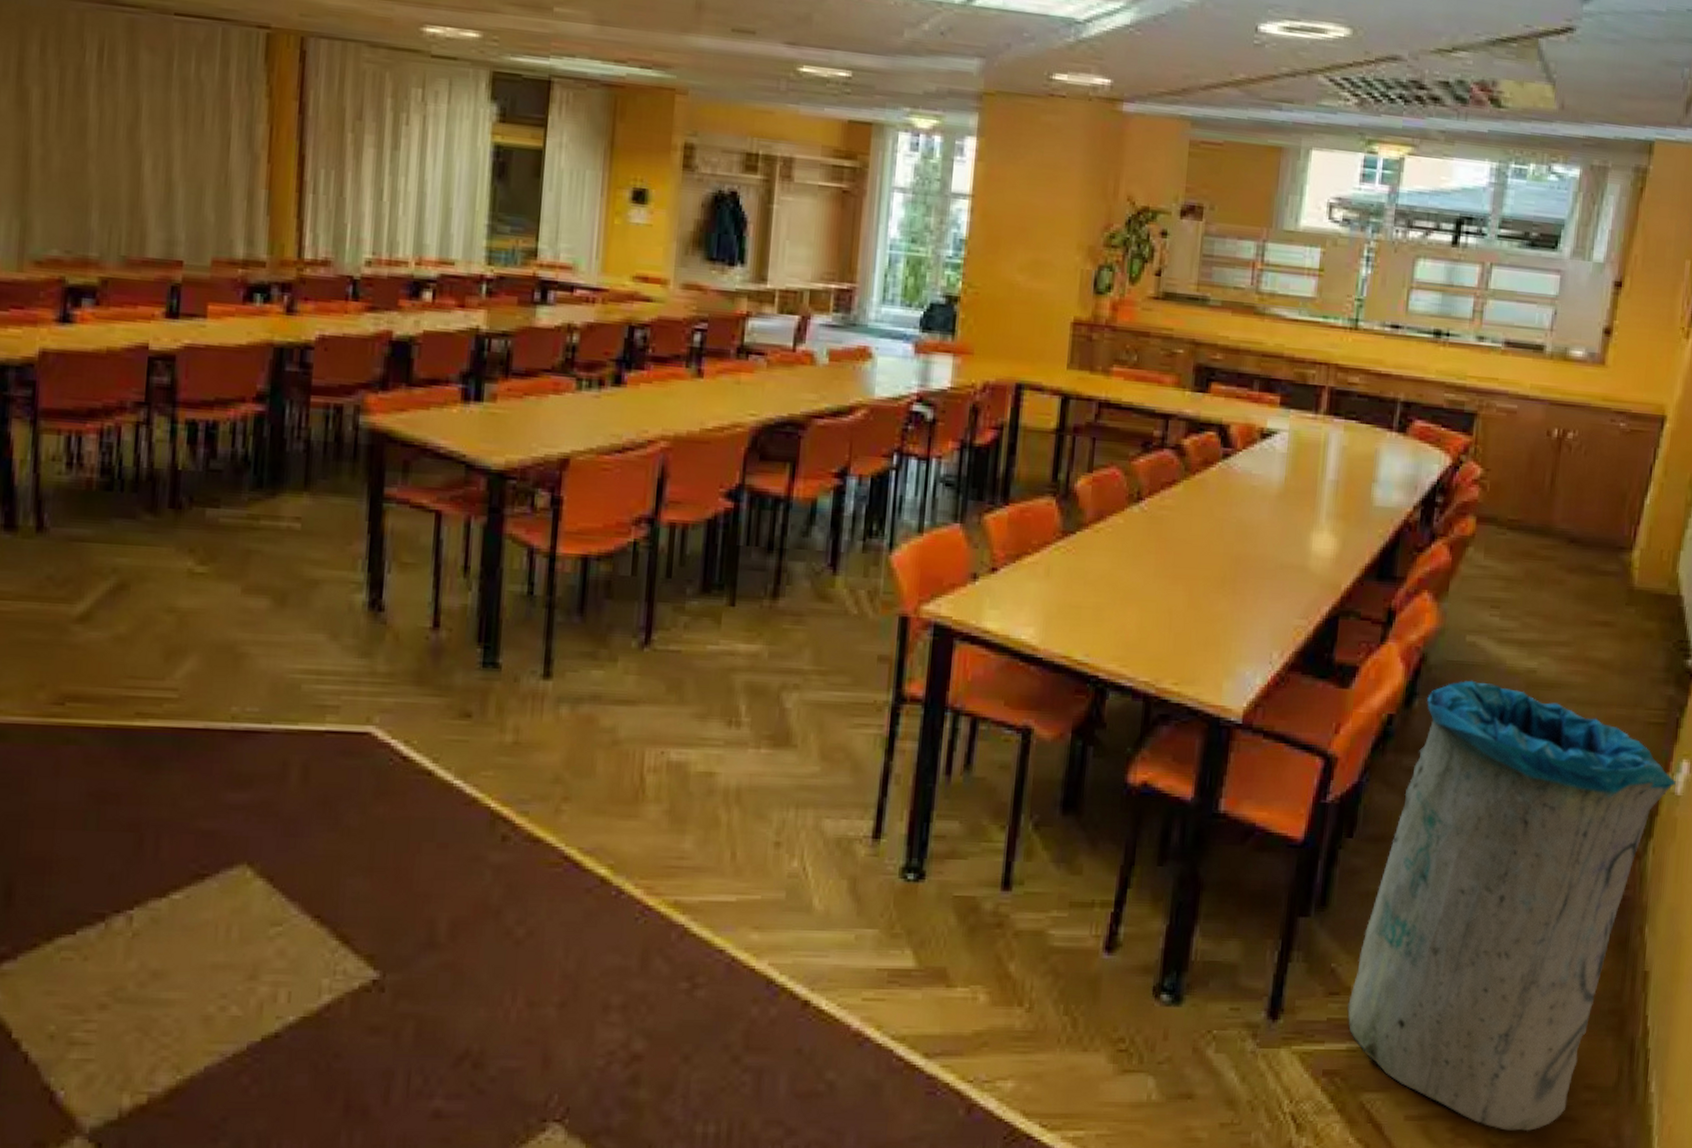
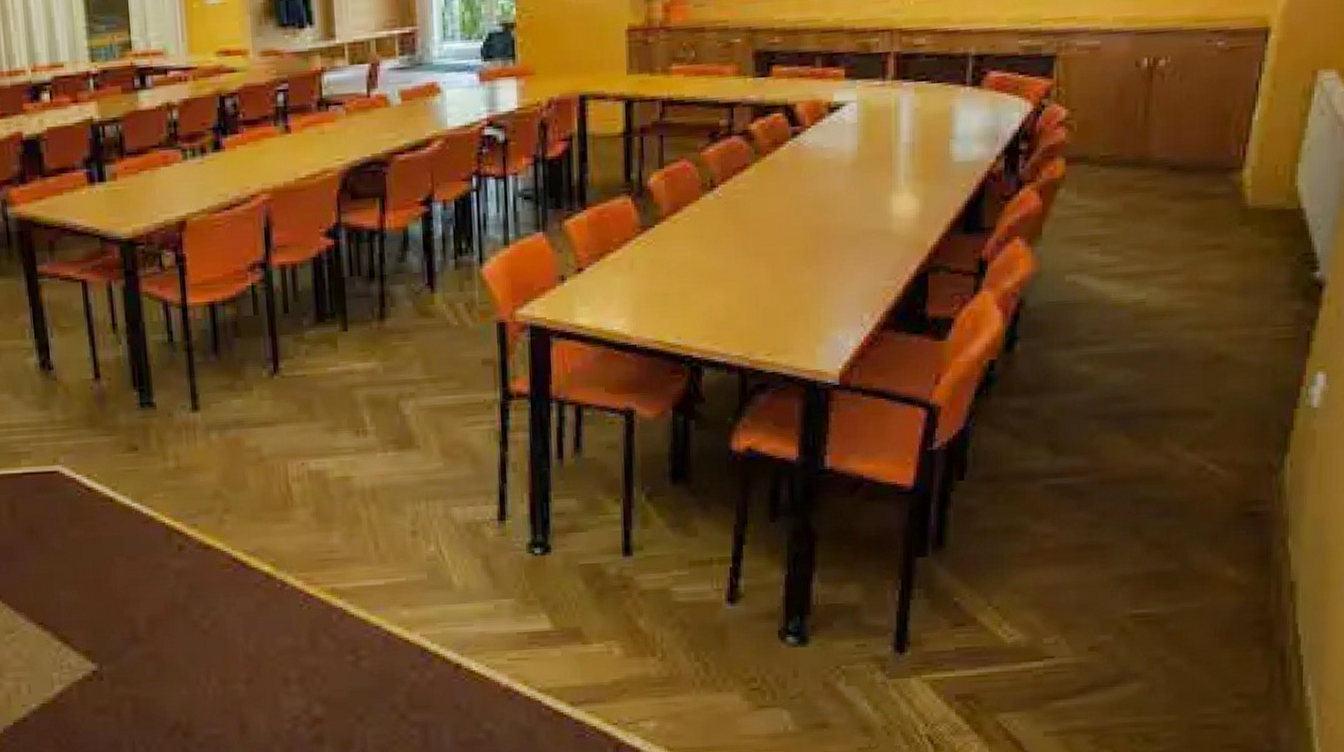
trash can: present [1347,680,1676,1132] -> none [975,318,1311,740]

